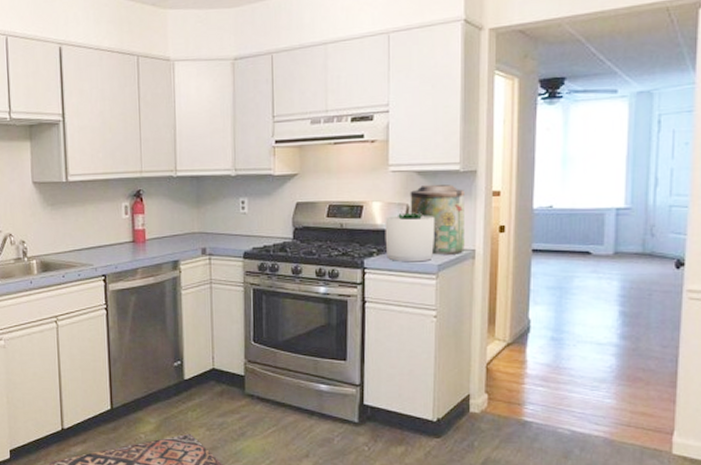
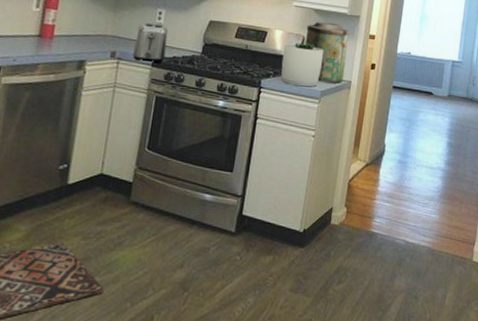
toaster: none [223,213,255,255] -> present [133,22,169,63]

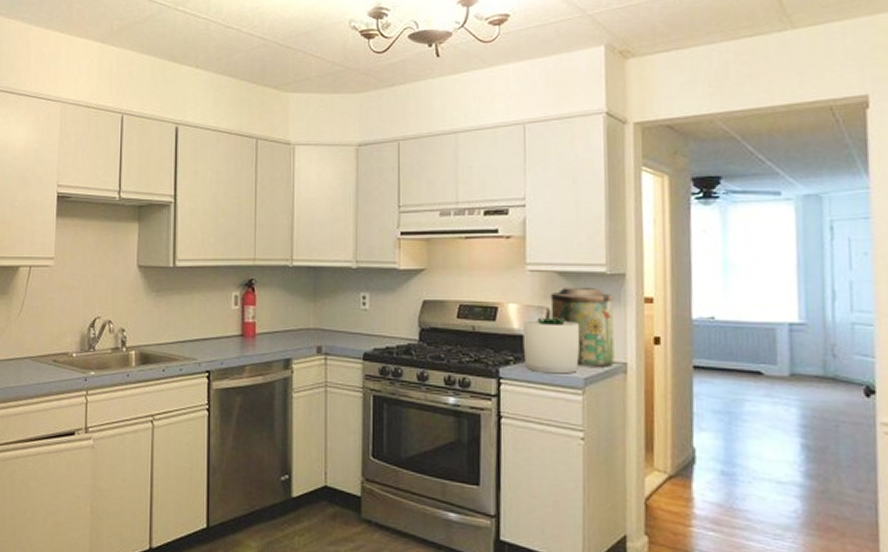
toaster: present [133,22,169,63] -> none [341,309,377,356]

